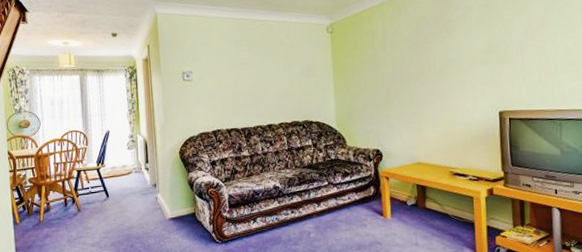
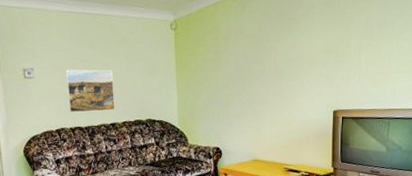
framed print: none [223,72,272,115] -> present [65,69,115,113]

